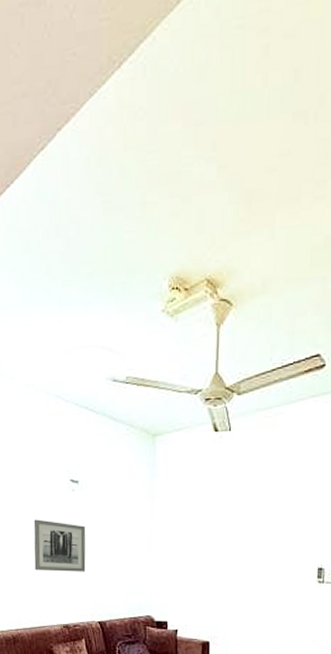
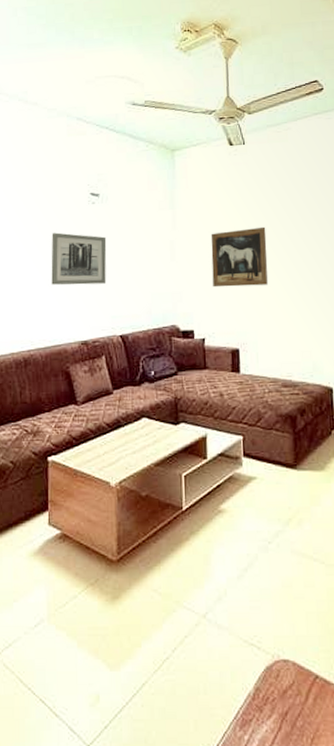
wall art: none [188,522,246,583] -> present [210,226,268,288]

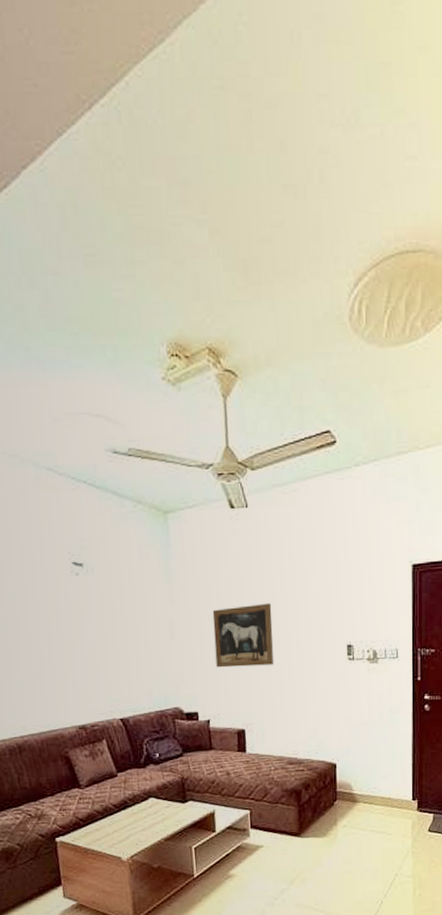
wall art: present [51,232,107,285] -> none [32,608,101,667]

